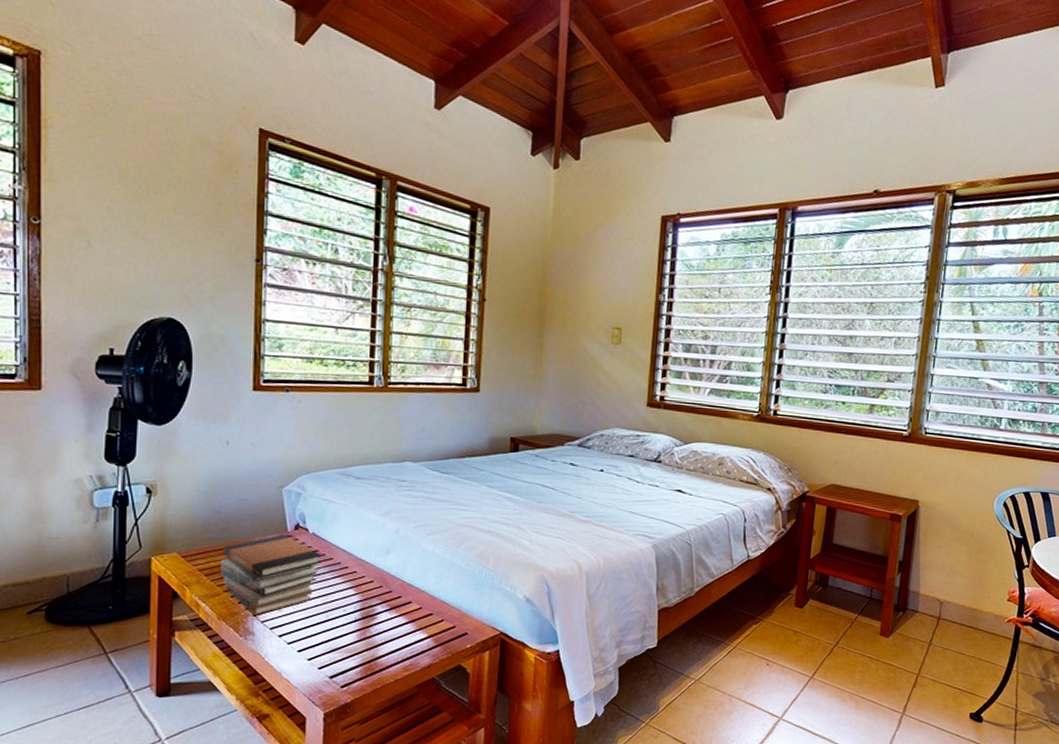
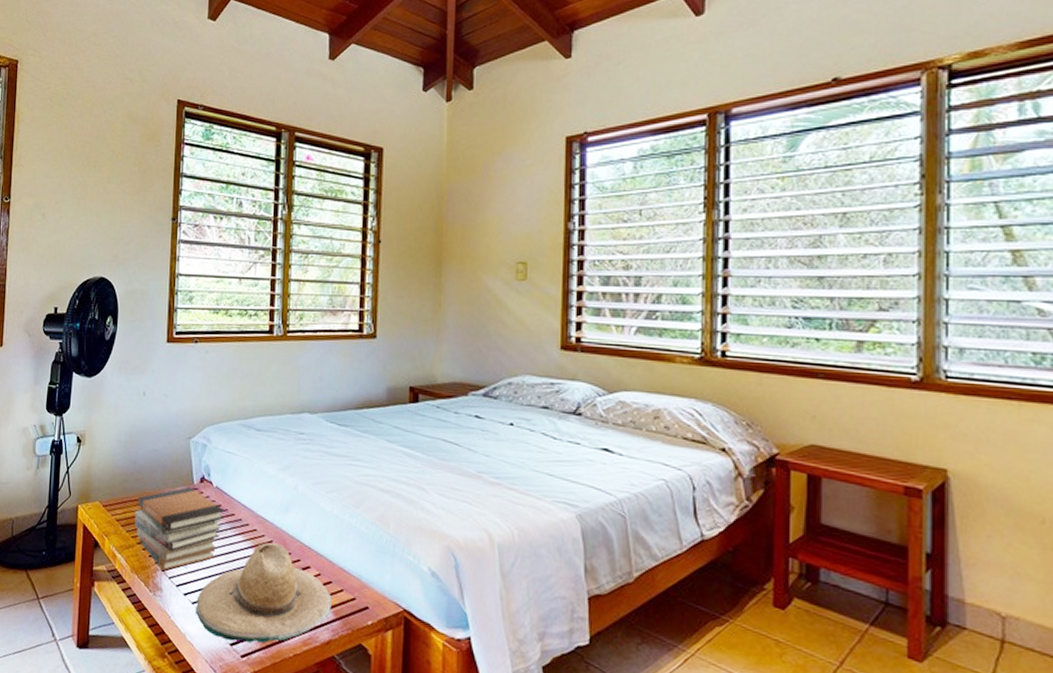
straw hat: none [292,583,432,674] -> present [196,542,332,643]

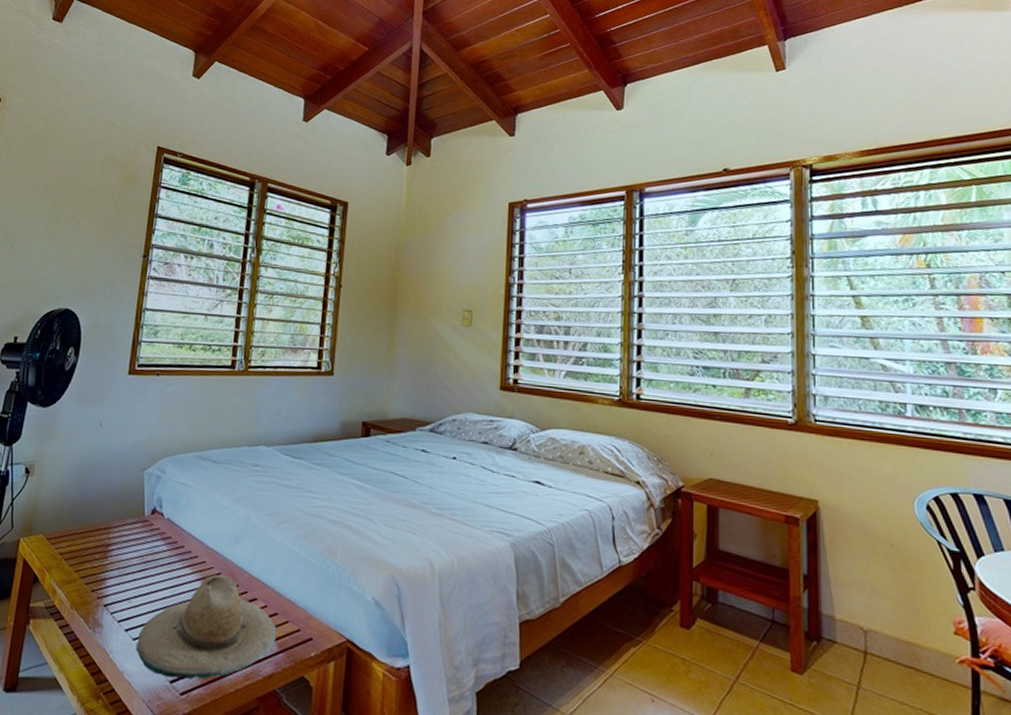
book stack: present [135,486,225,572] -> none [79,518,174,607]

